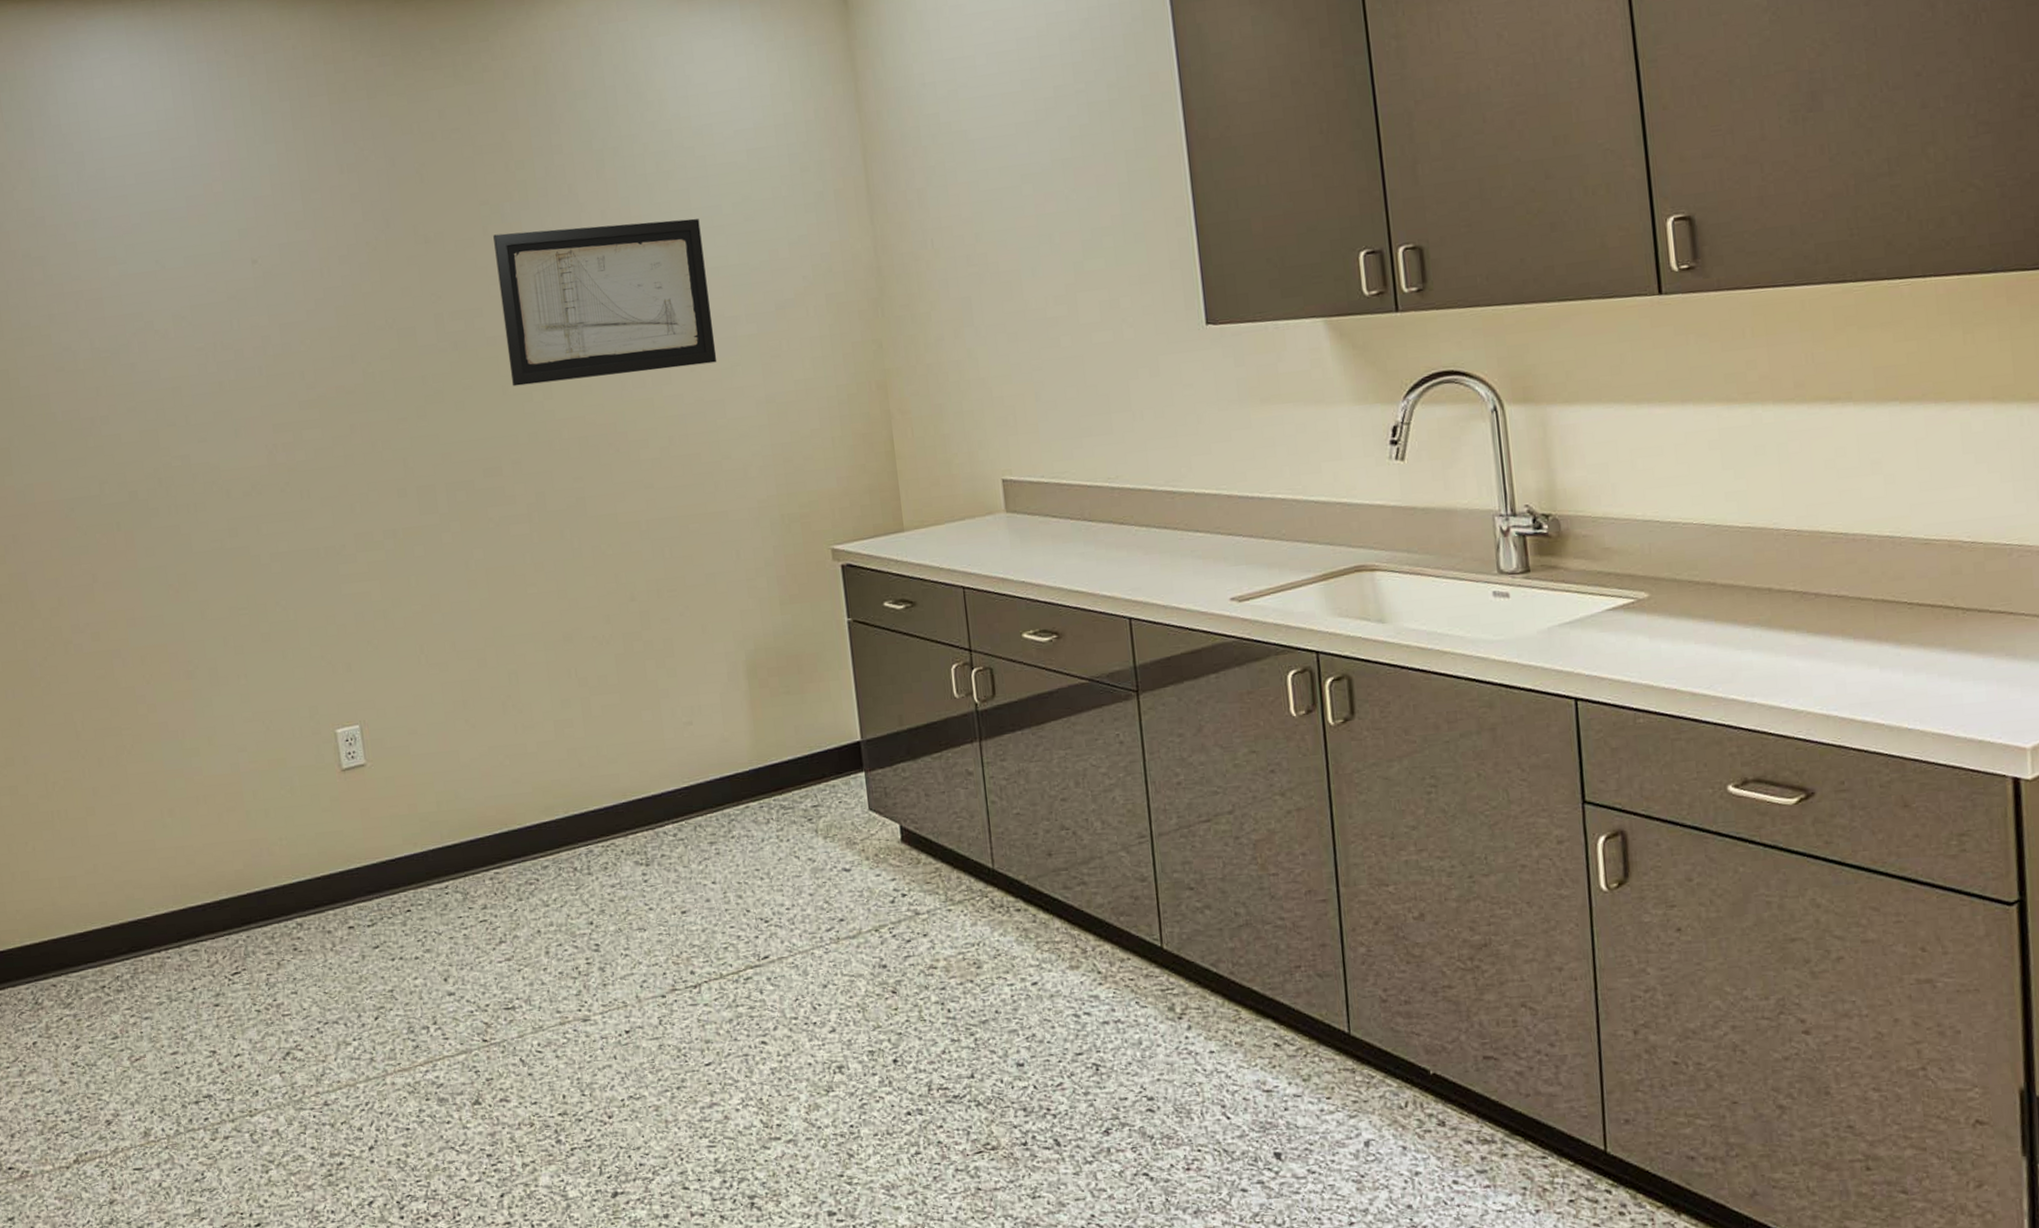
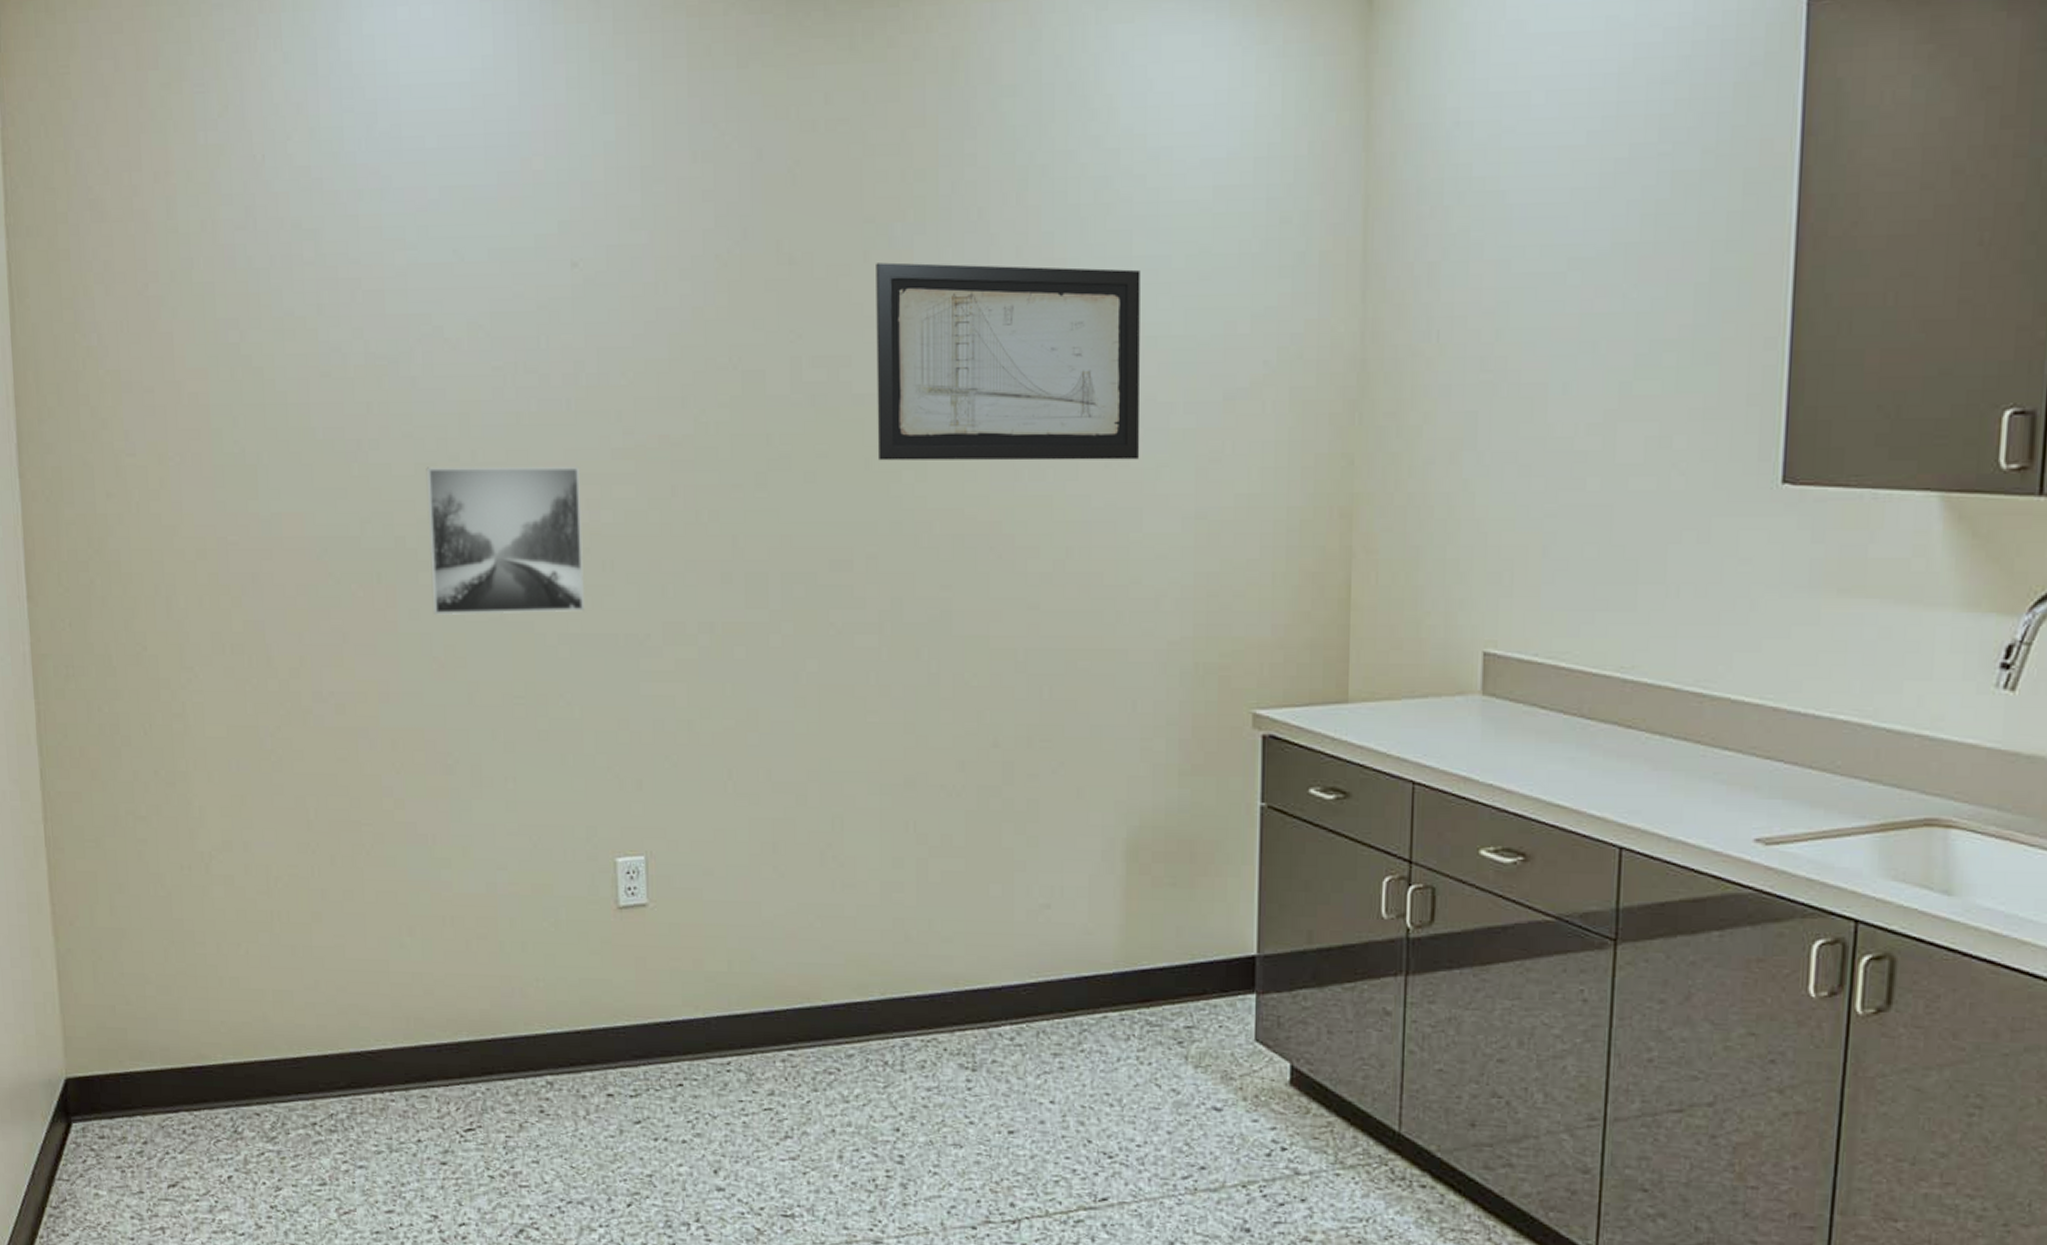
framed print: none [149,419,289,551] -> present [426,466,585,616]

